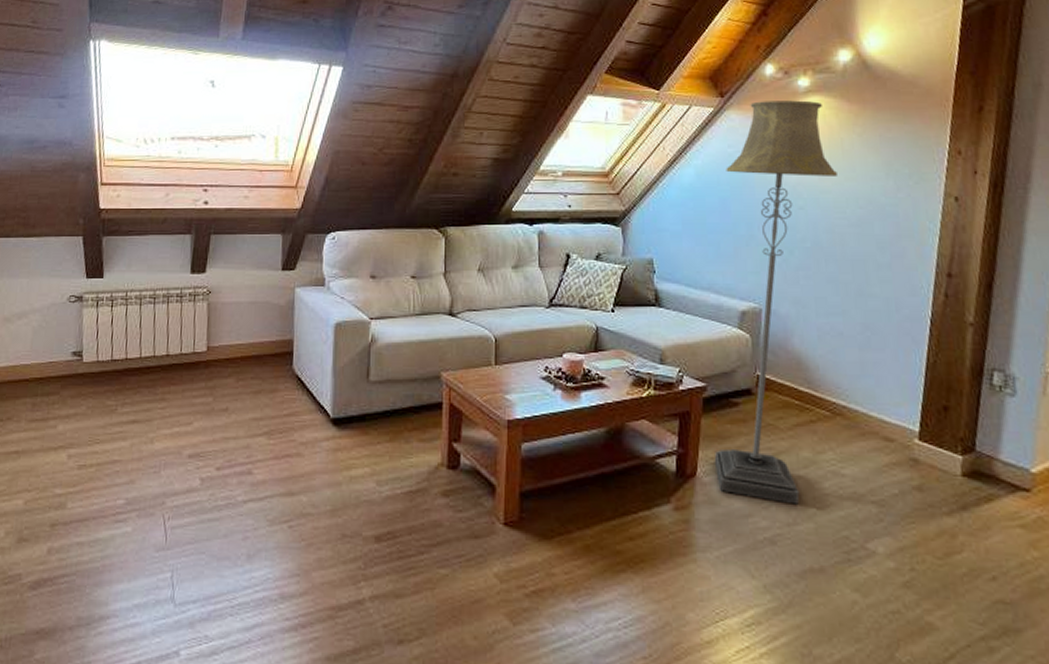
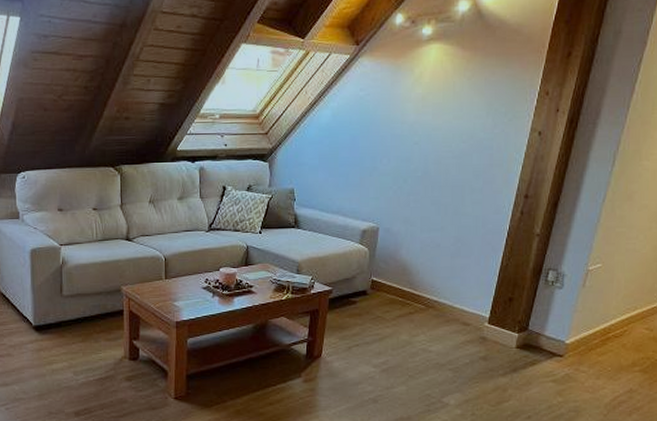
floor lamp: present [714,100,837,505] -> none [335,47,447,374]

